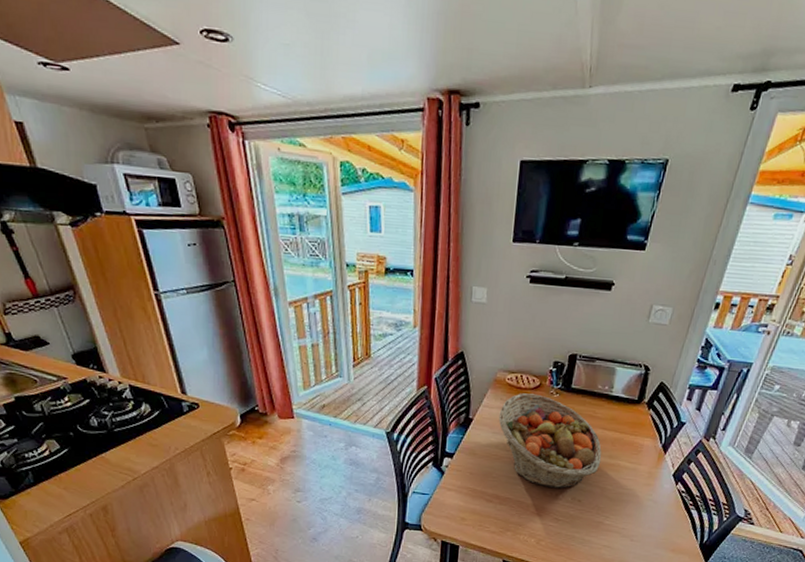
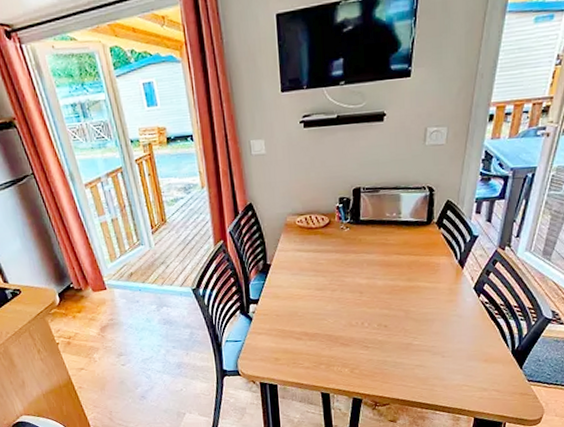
fruit basket: present [498,393,602,488] -> none [294,231,401,318]

